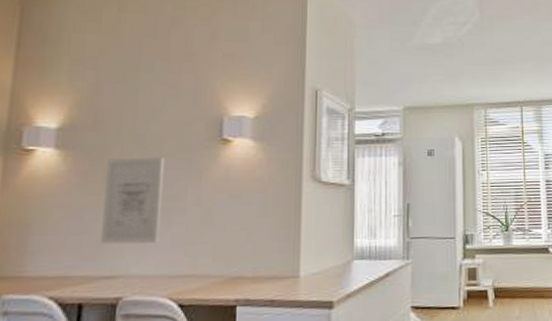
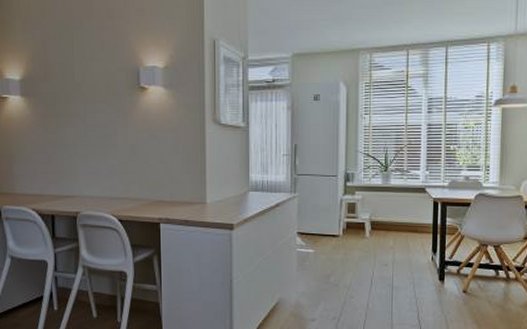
wall art: present [101,157,164,245] -> none [58,103,101,172]

